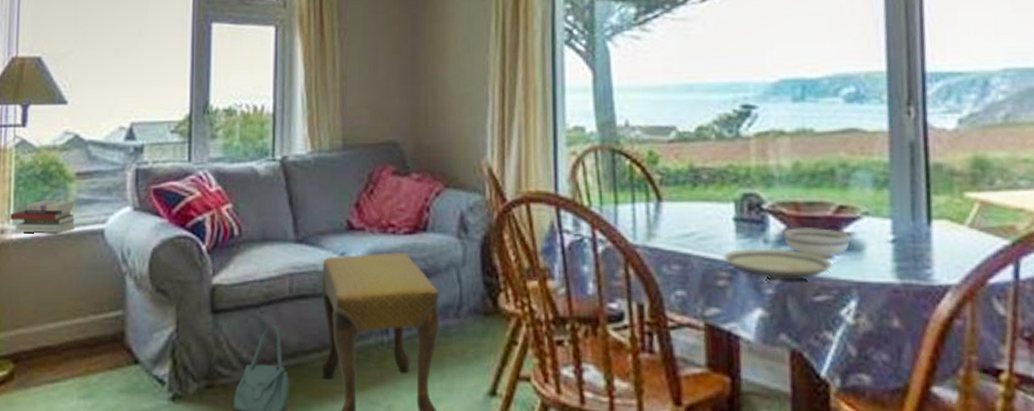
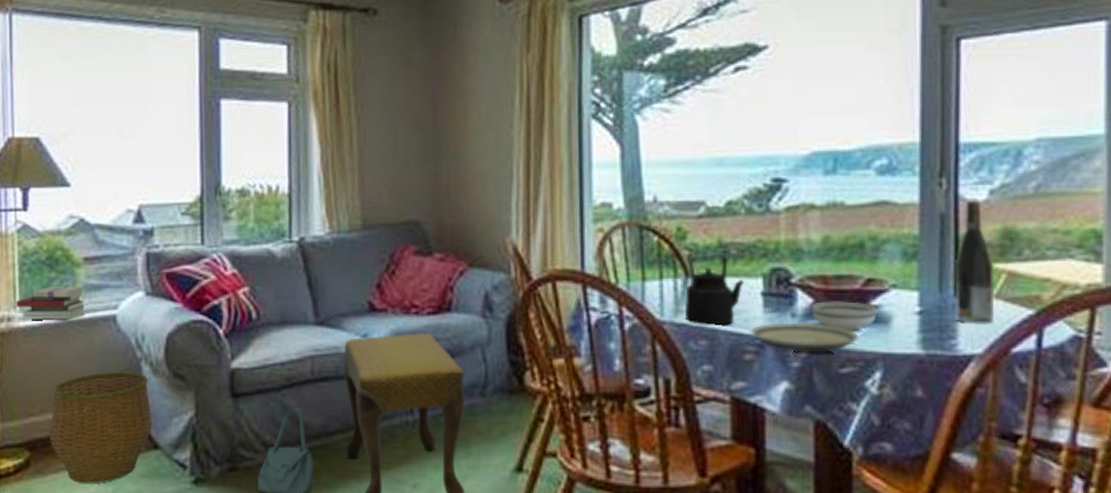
basket: none [34,281,134,397] -> present [49,367,153,483]
kettle: none [657,179,717,251] -> present [684,255,745,326]
wine bottle: none [927,130,969,254] -> present [955,201,994,325]

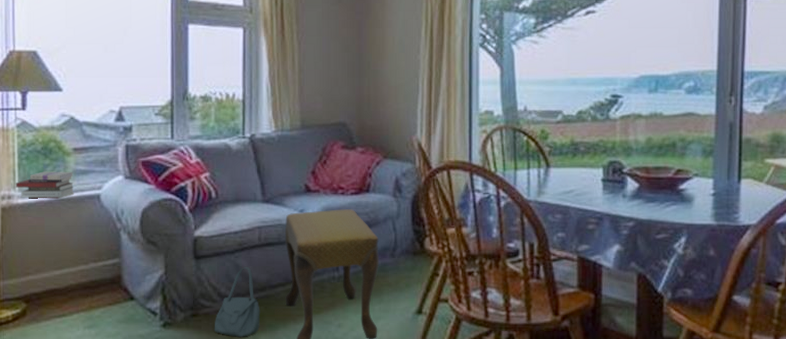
basket: present [49,367,153,483] -> none [43,236,129,328]
kettle: present [684,255,745,326] -> none [545,151,590,204]
plate: present [750,322,860,353] -> none [593,201,671,223]
bowl: present [812,301,878,332] -> none [637,186,685,208]
wine bottle: present [955,201,994,325] -> none [738,114,765,203]

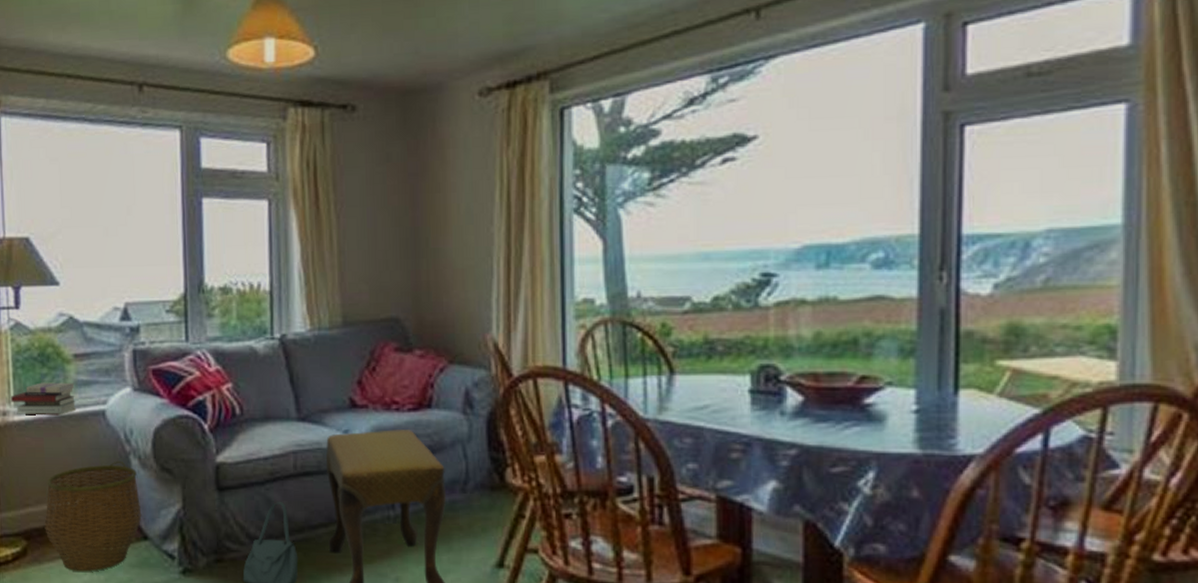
basket: none [43,236,129,328] -> present [44,461,142,572]

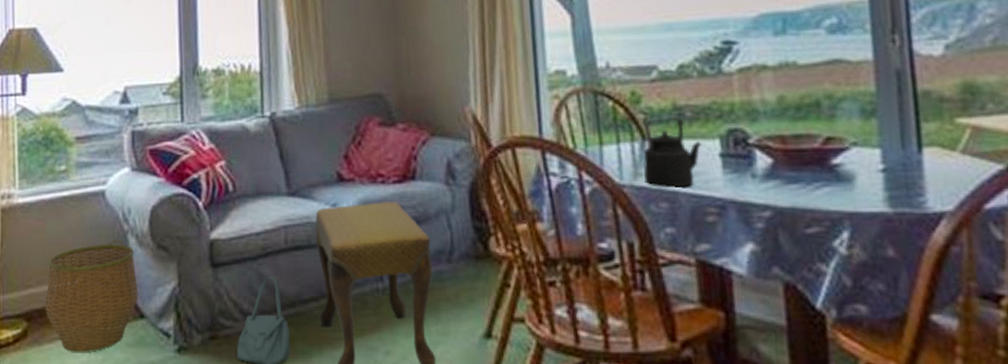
books: present [10,382,77,417] -> none [15,164,78,198]
kettle: none [668,351,732,424] -> present [643,117,703,189]

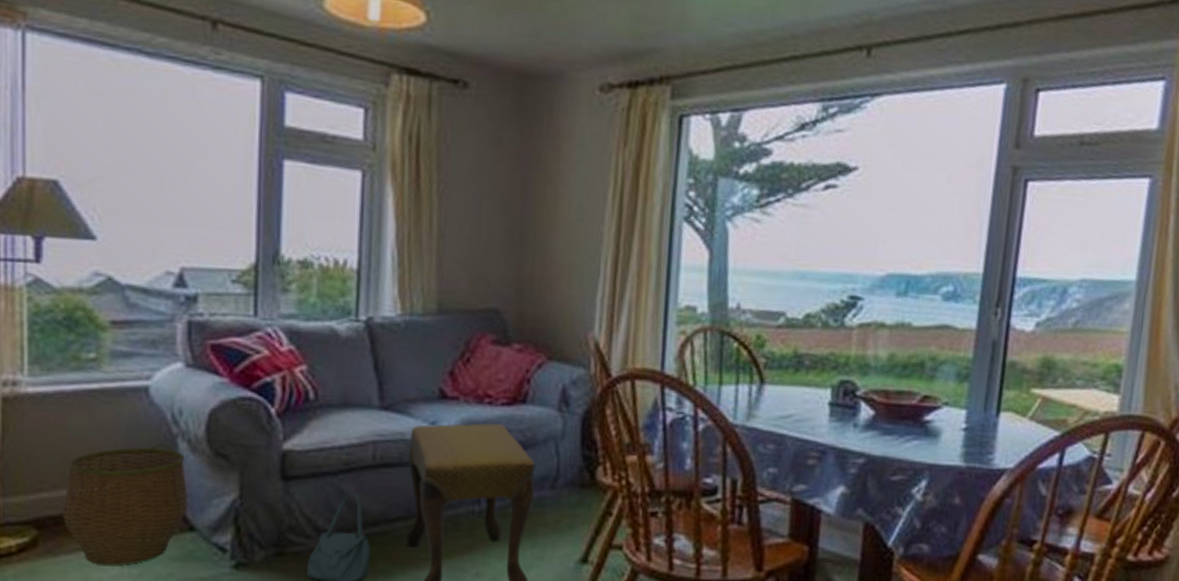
kettle: present [643,117,703,189] -> none [756,364,815,432]

